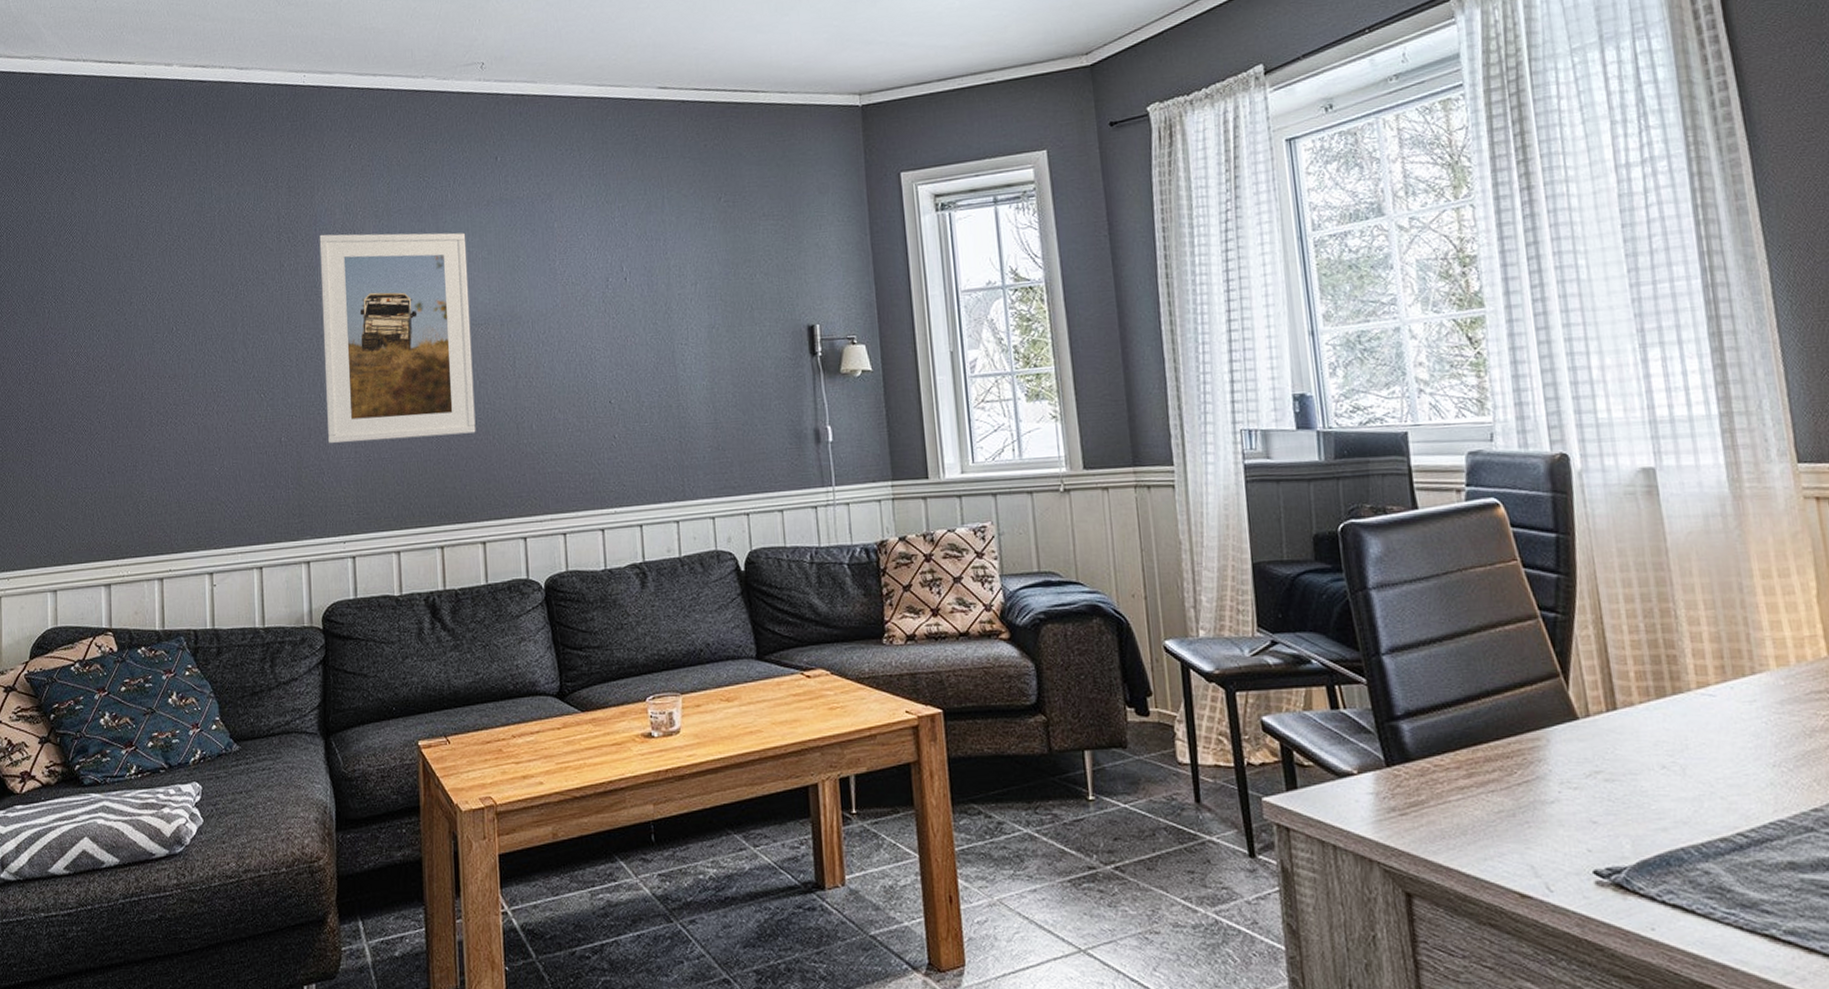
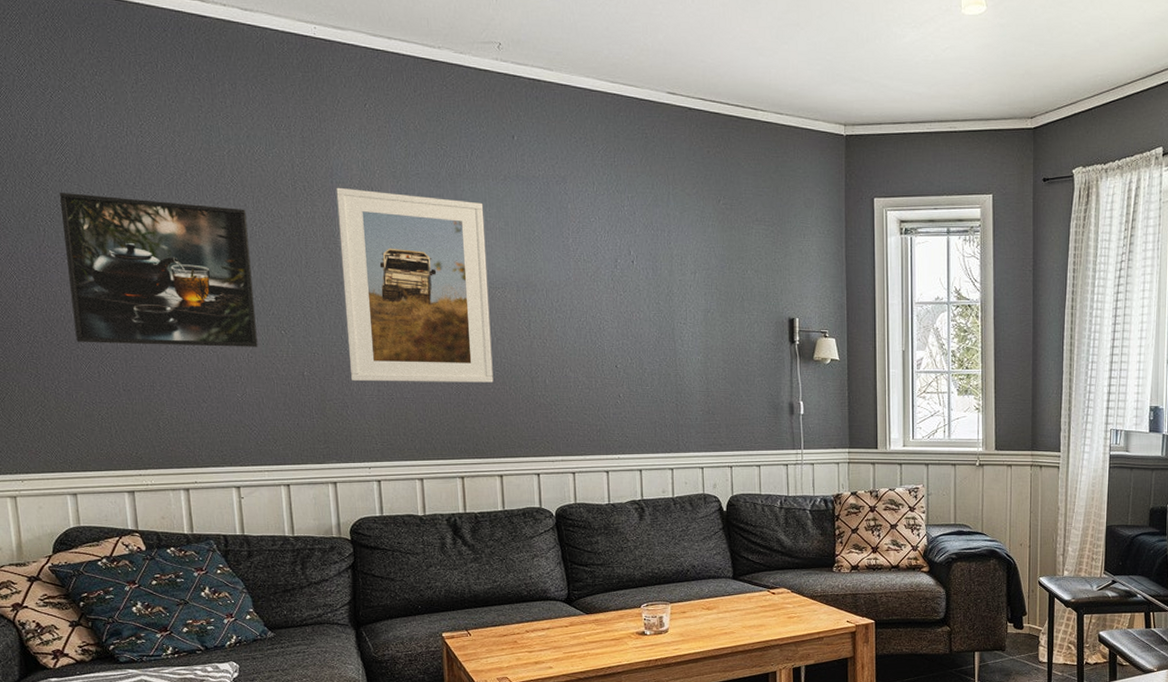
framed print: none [64,268,237,426] -> present [59,193,258,347]

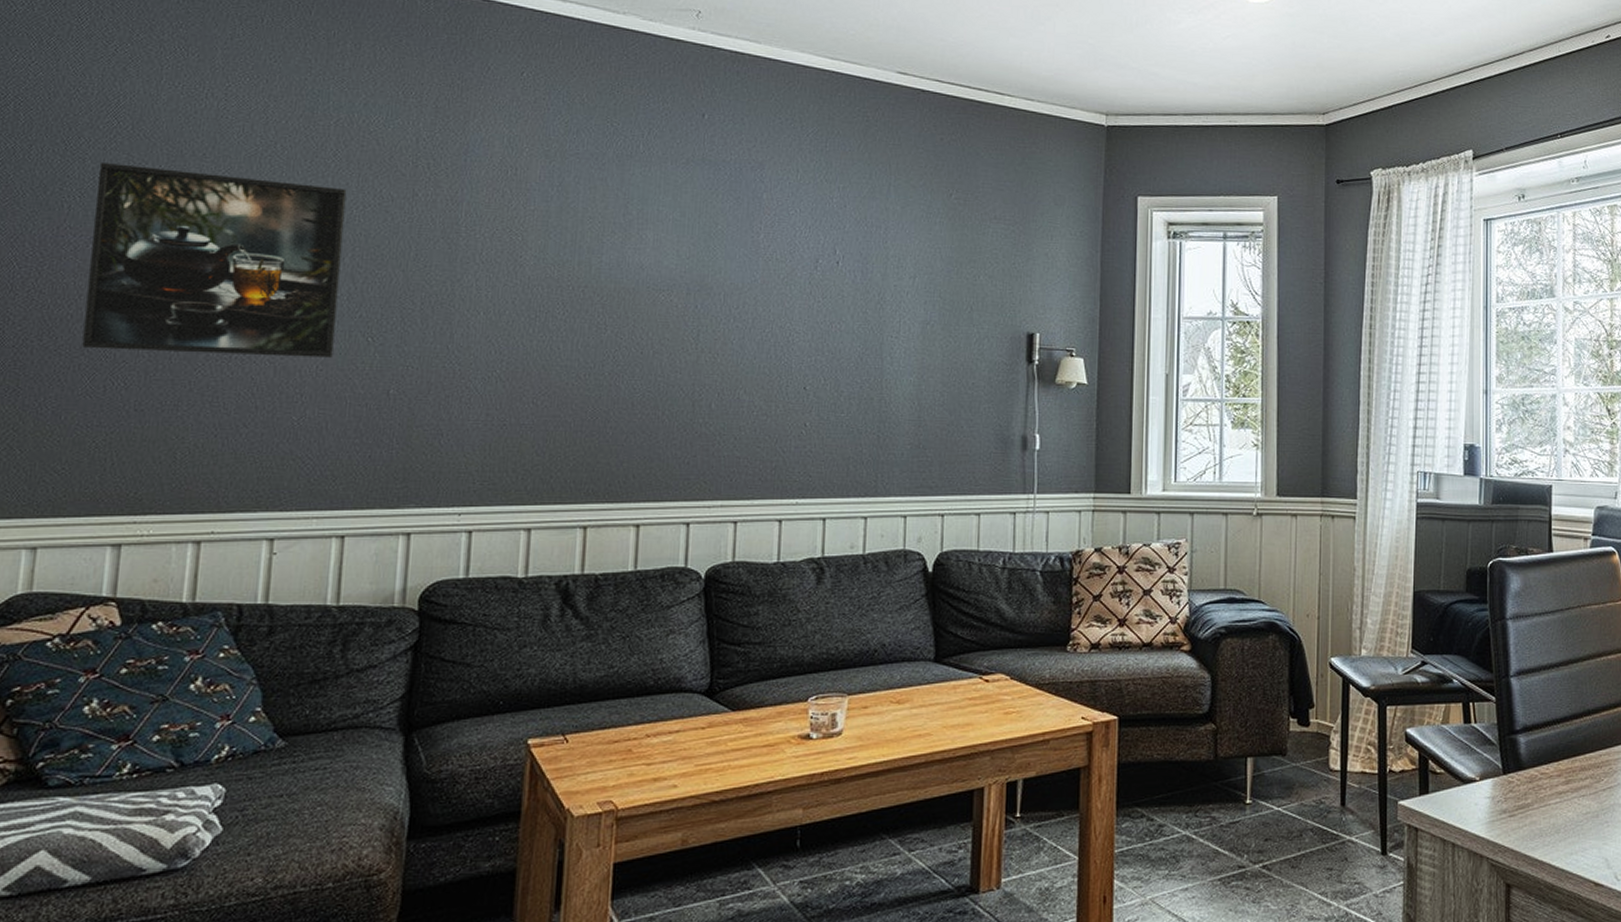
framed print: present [336,187,494,383] -> none [451,166,656,406]

